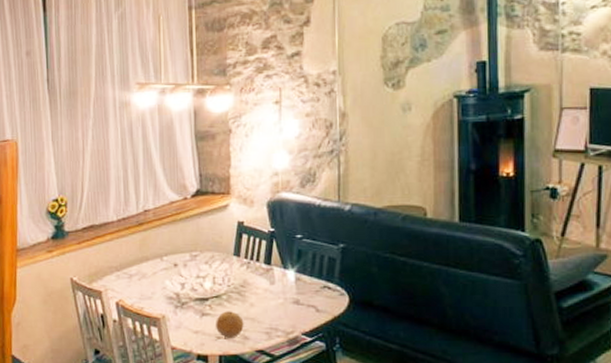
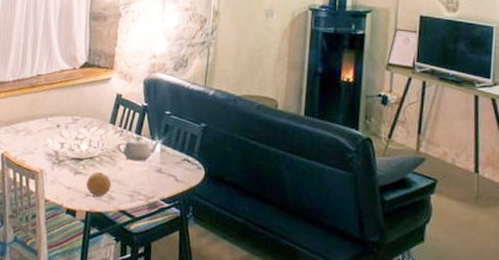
teapot: none [245,266,295,295] -> present [117,135,161,162]

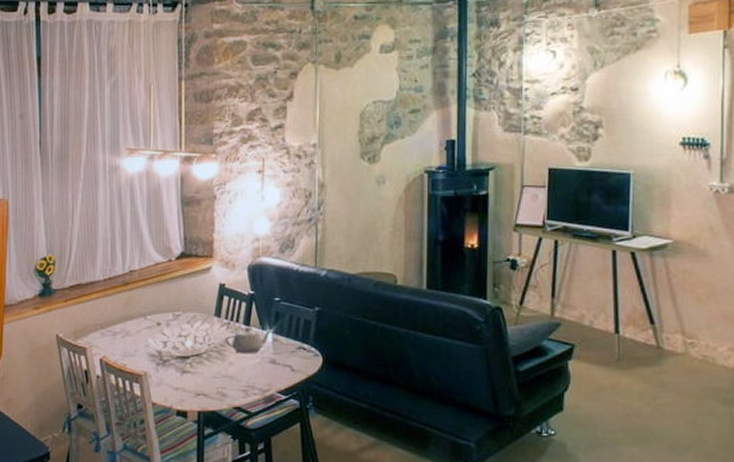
fruit: present [86,172,112,198] -> none [196,369,223,396]

